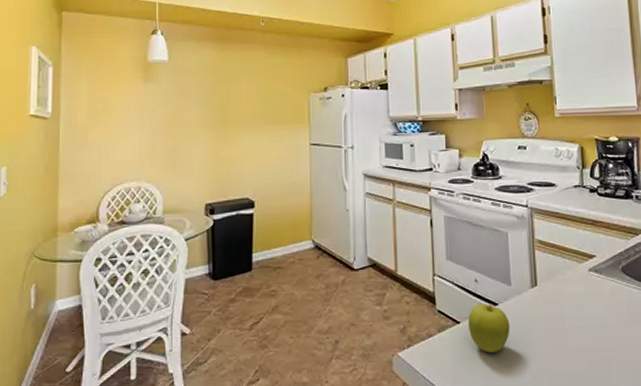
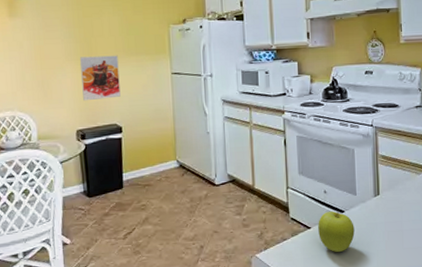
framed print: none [213,123,255,173] -> present [79,55,121,101]

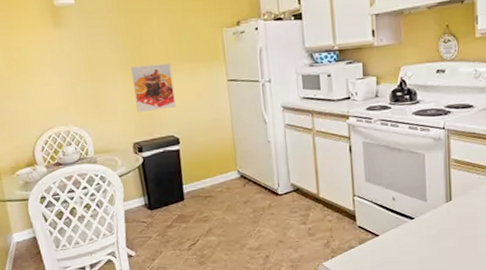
fruit: present [318,211,355,253] -> none [386,218,425,260]

